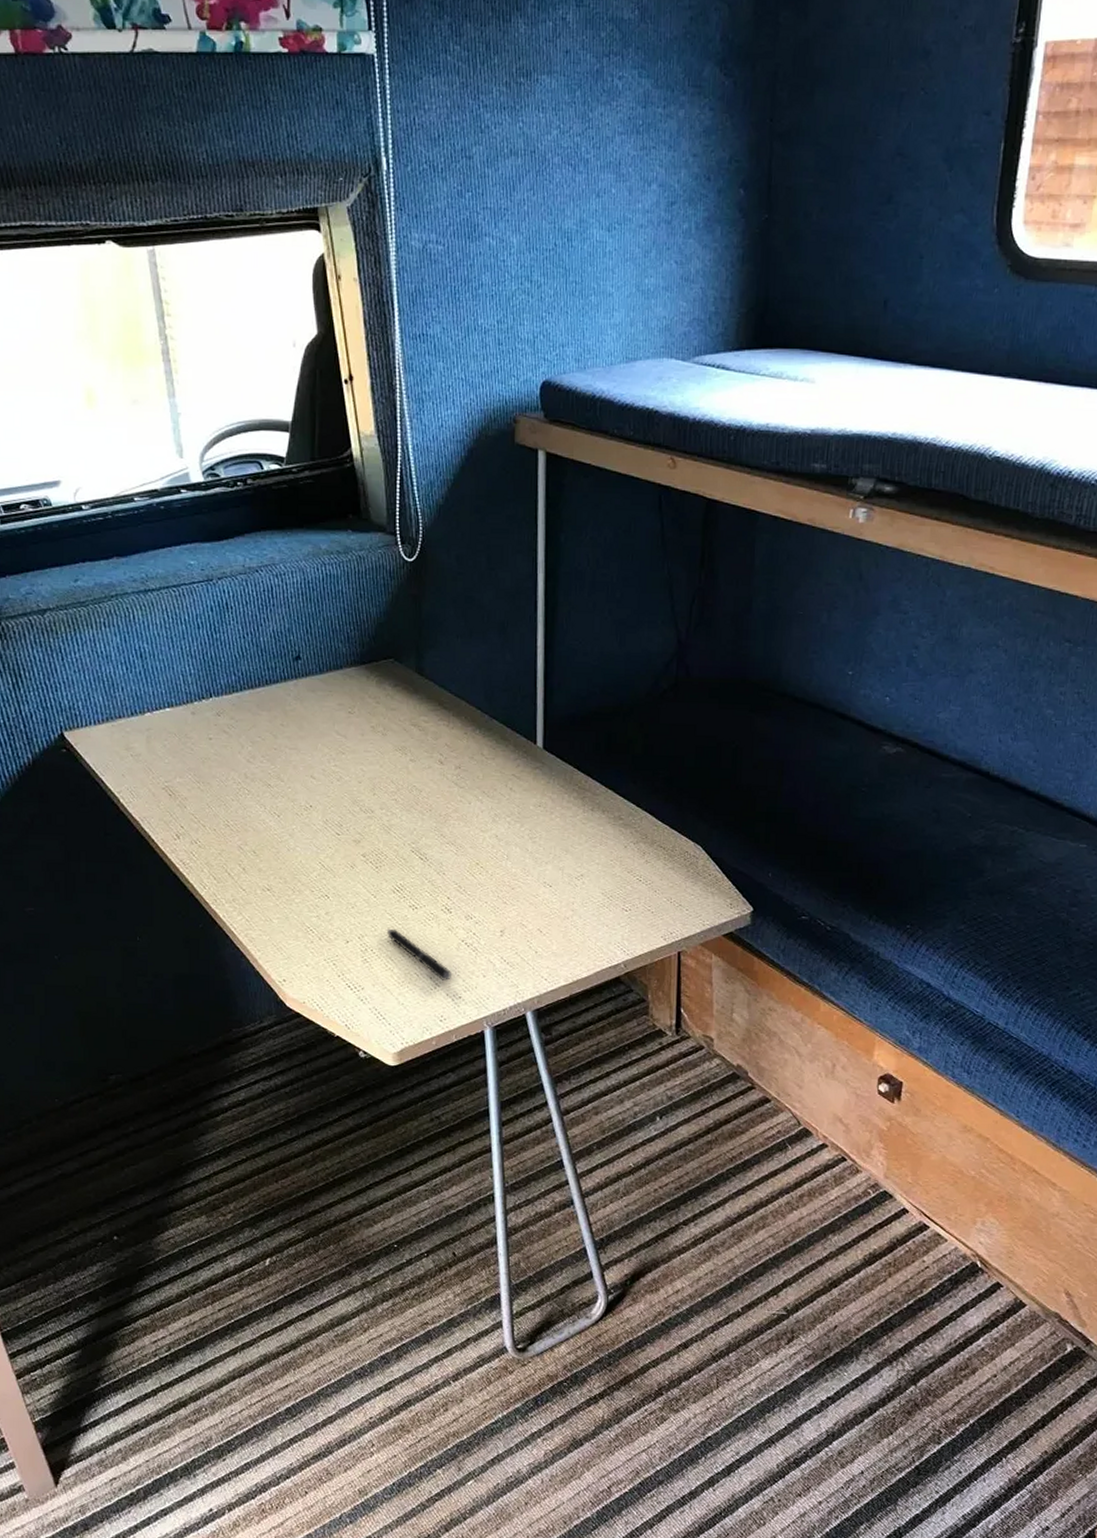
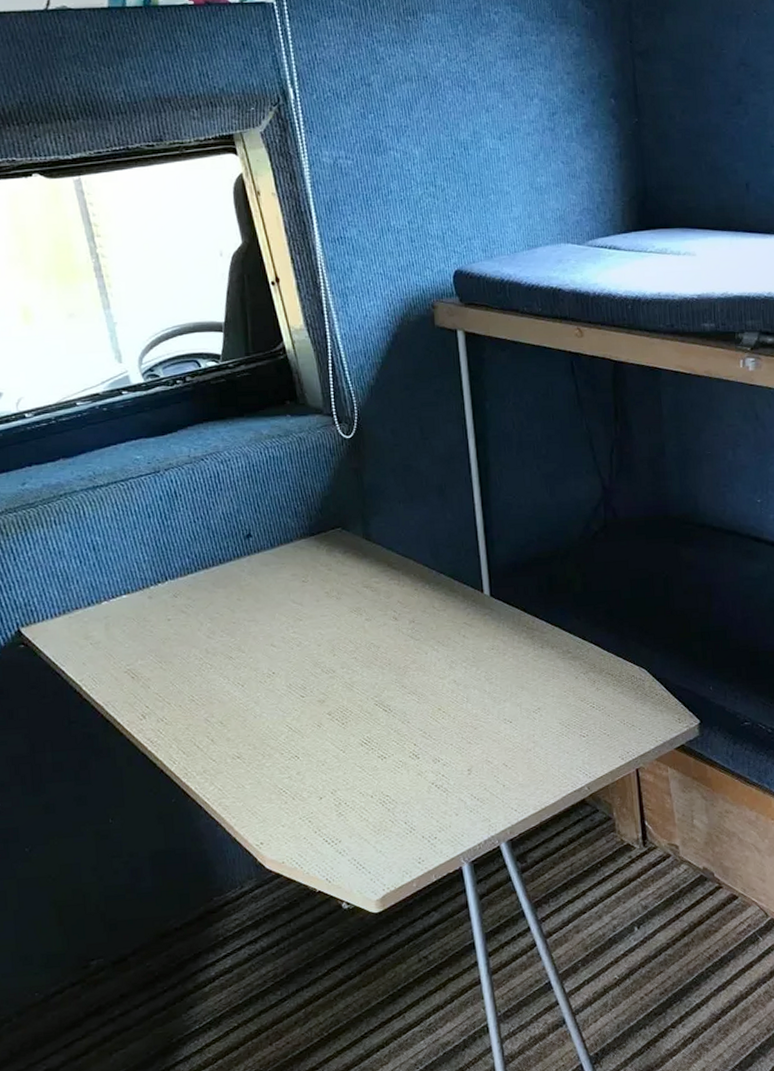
pen: present [386,928,451,981] -> none [358,780,425,824]

